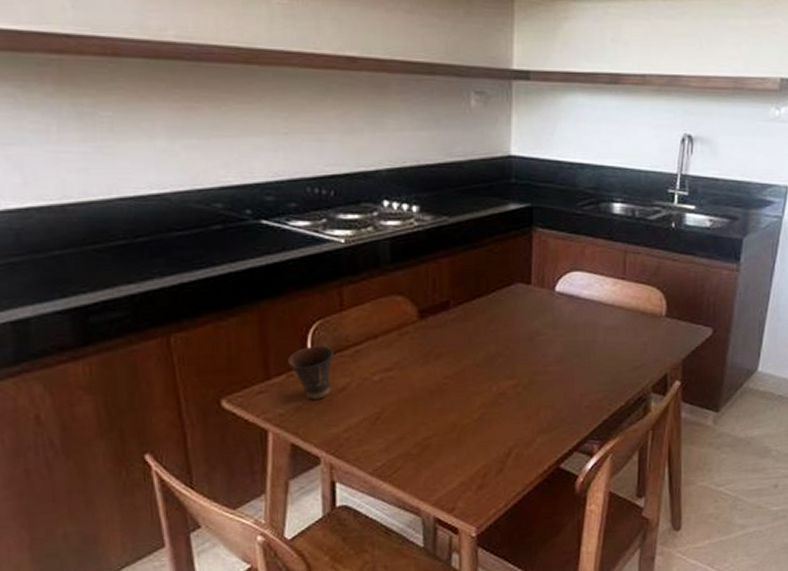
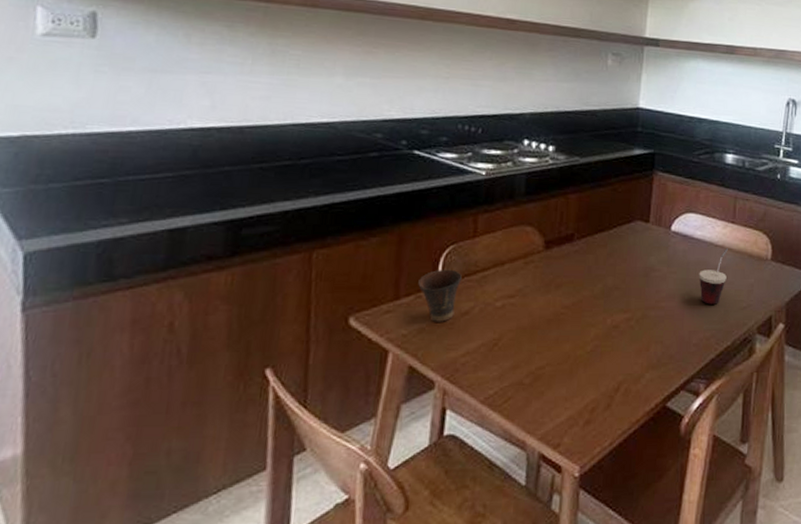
cup: none [588,307,620,366] -> present [699,248,729,305]

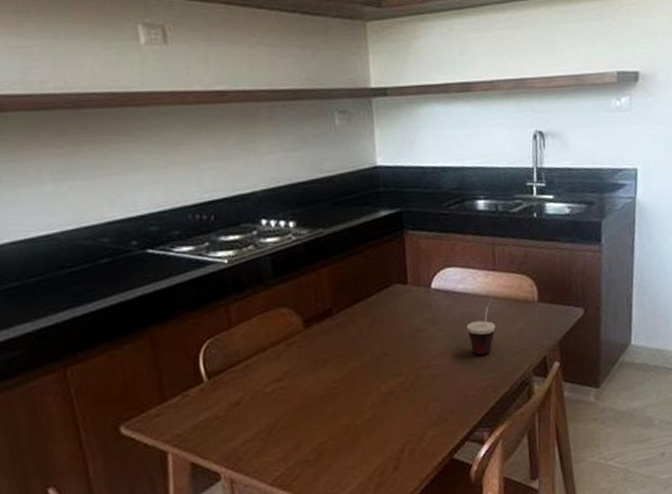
cup: present [418,269,462,322] -> none [182,363,226,417]

